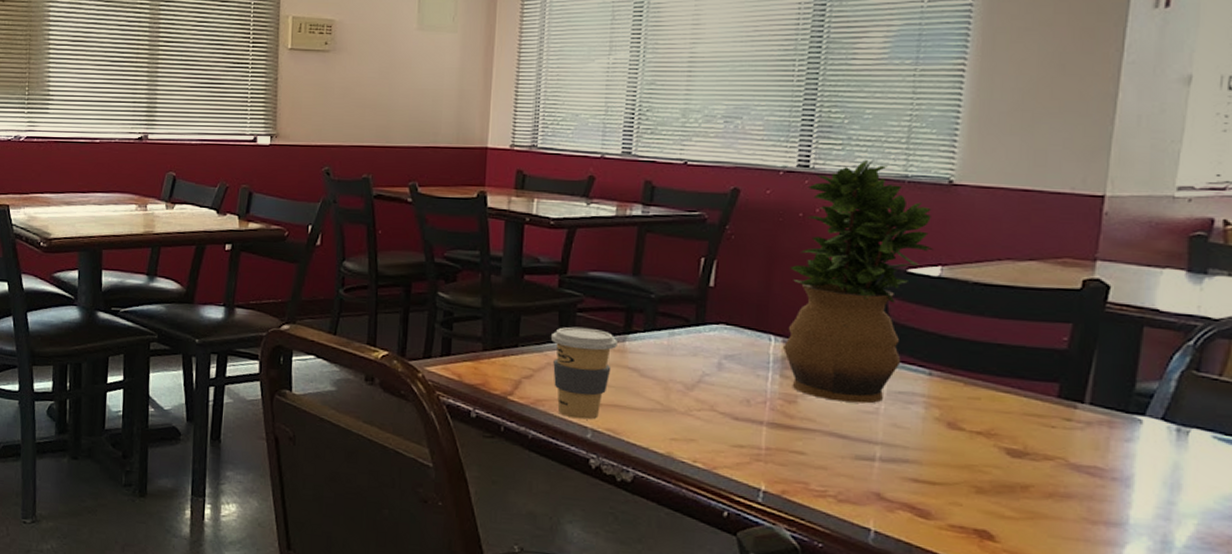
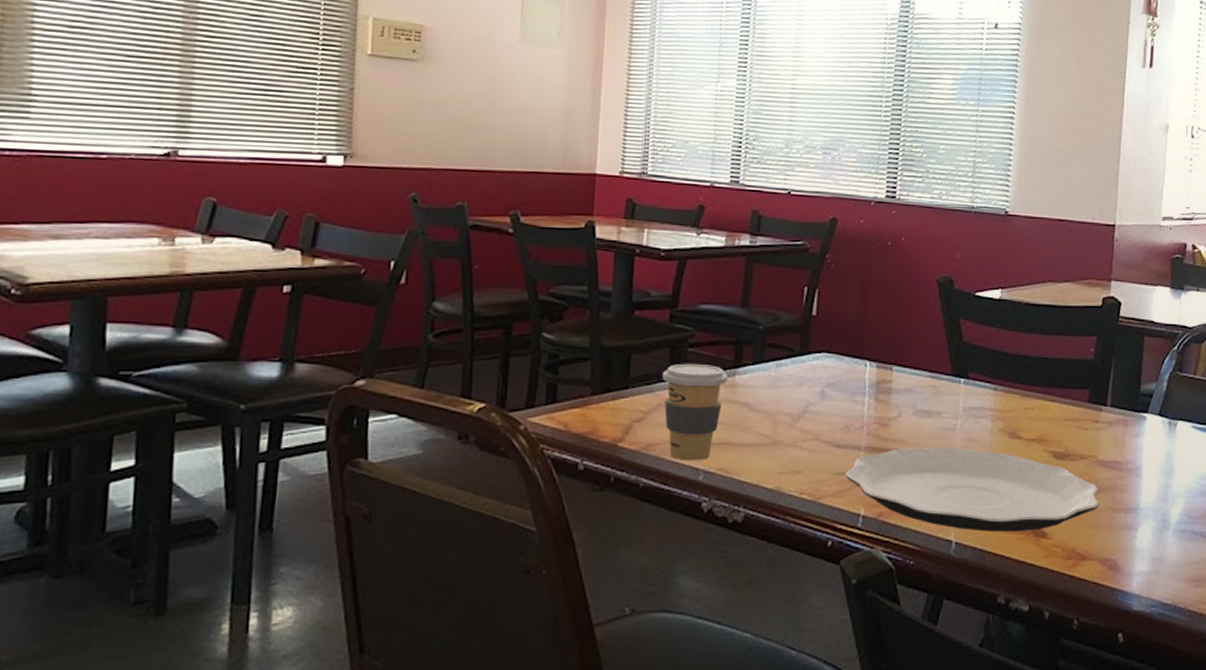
plate: none [743,427,1070,531] -> present [845,447,1100,532]
potted plant: present [783,160,933,404] -> none [877,192,995,421]

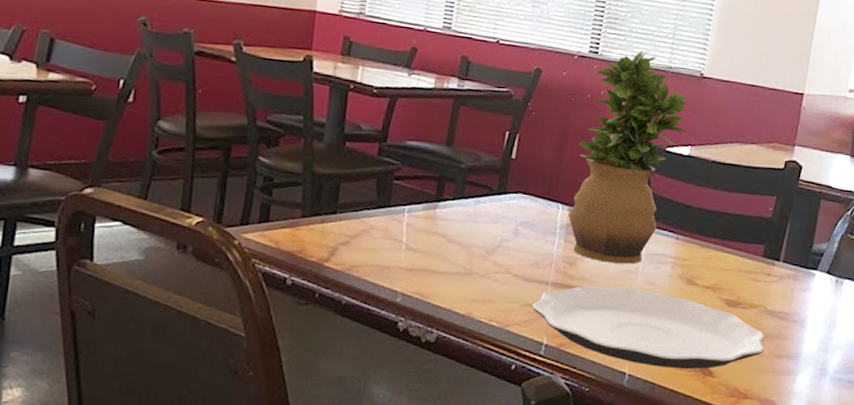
coffee cup: present [663,363,728,461] -> none [368,194,429,284]
potted plant: none [877,192,995,421] -> present [568,51,687,264]

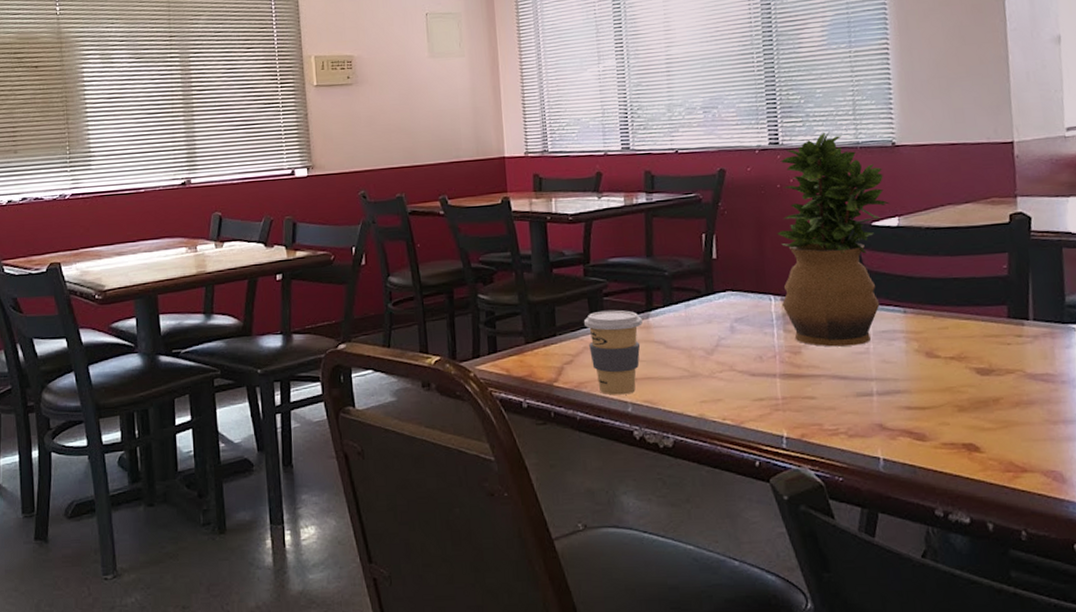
coffee cup: none [368,194,429,284] -> present [584,310,643,395]
plate: present [531,286,765,370] -> none [763,369,1035,448]

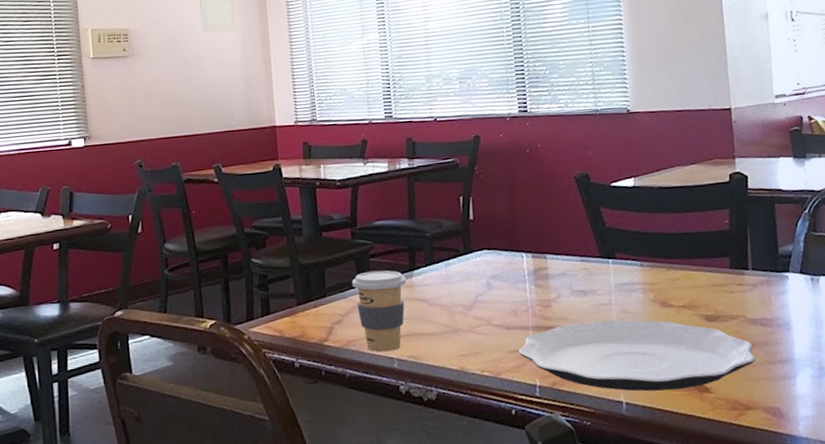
plate: none [763,369,1035,448] -> present [518,319,756,392]
potted plant: present [776,132,890,347] -> none [526,101,626,300]

